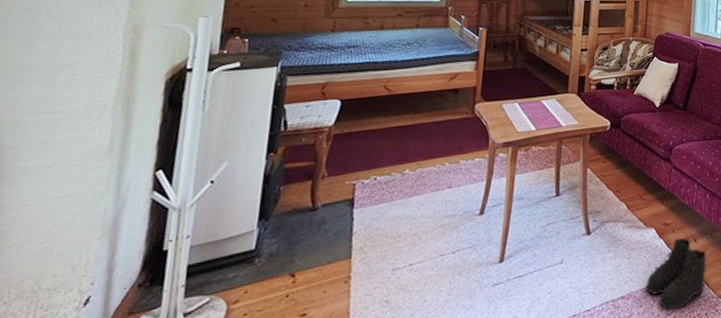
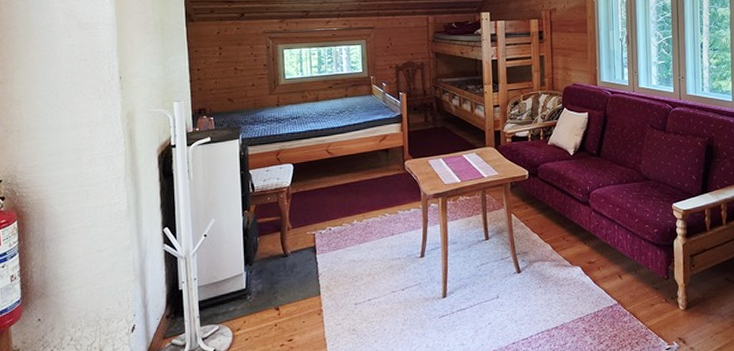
boots: present [646,238,707,310] -> none [577,274,633,339]

